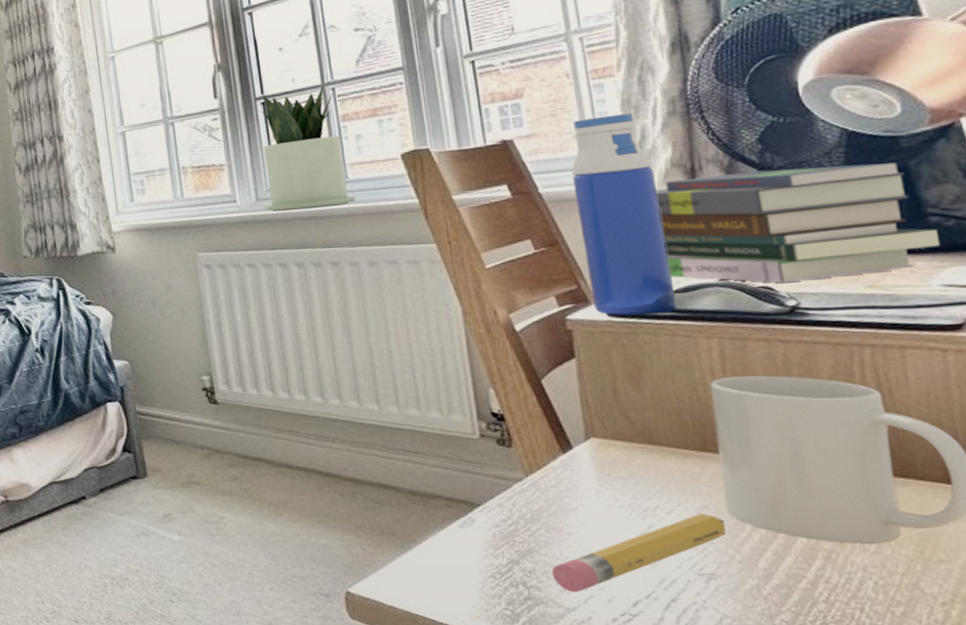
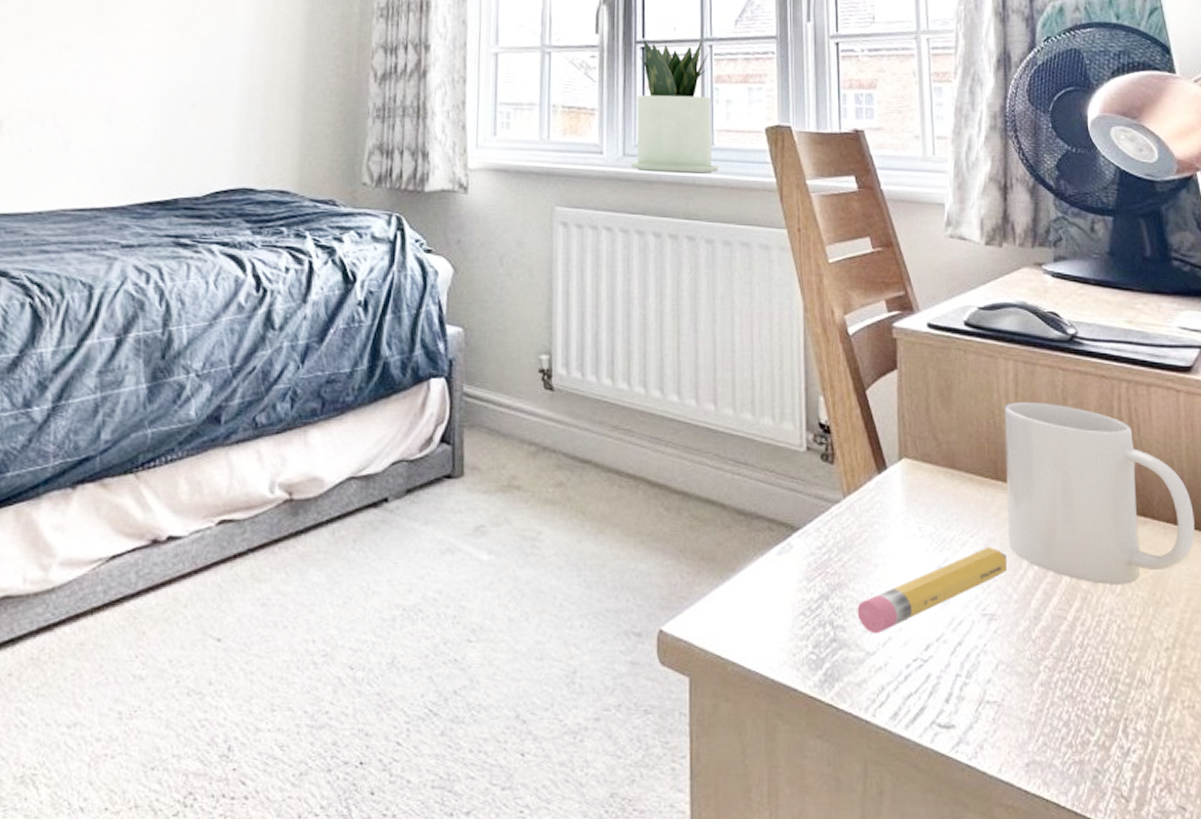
water bottle: present [571,113,677,316] -> none [910,119,984,331]
books: present [655,162,939,284] -> none [974,194,1178,311]

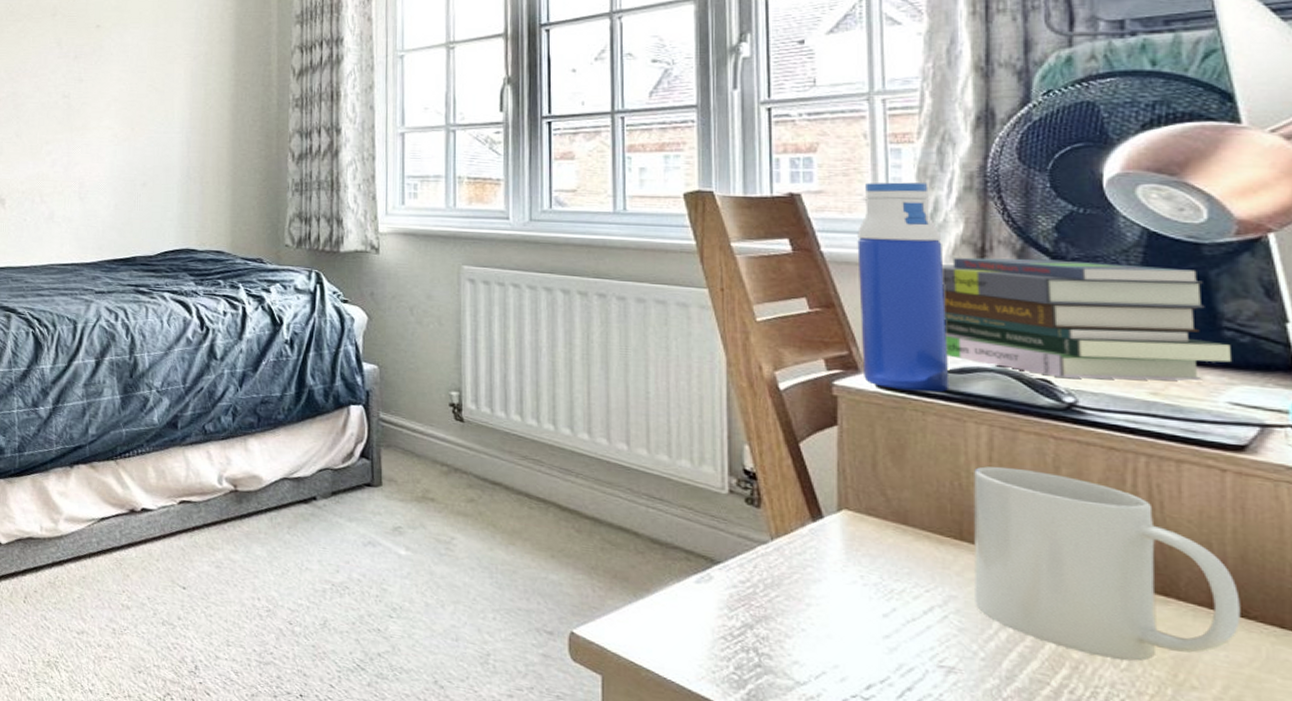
planter: present [629,40,721,175] -> none [536,112,634,238]
pencil: present [857,546,1007,633] -> none [785,603,971,667]
water bottle: none [910,119,984,331] -> present [857,182,950,393]
books: none [974,194,1178,311] -> present [941,257,1231,381]

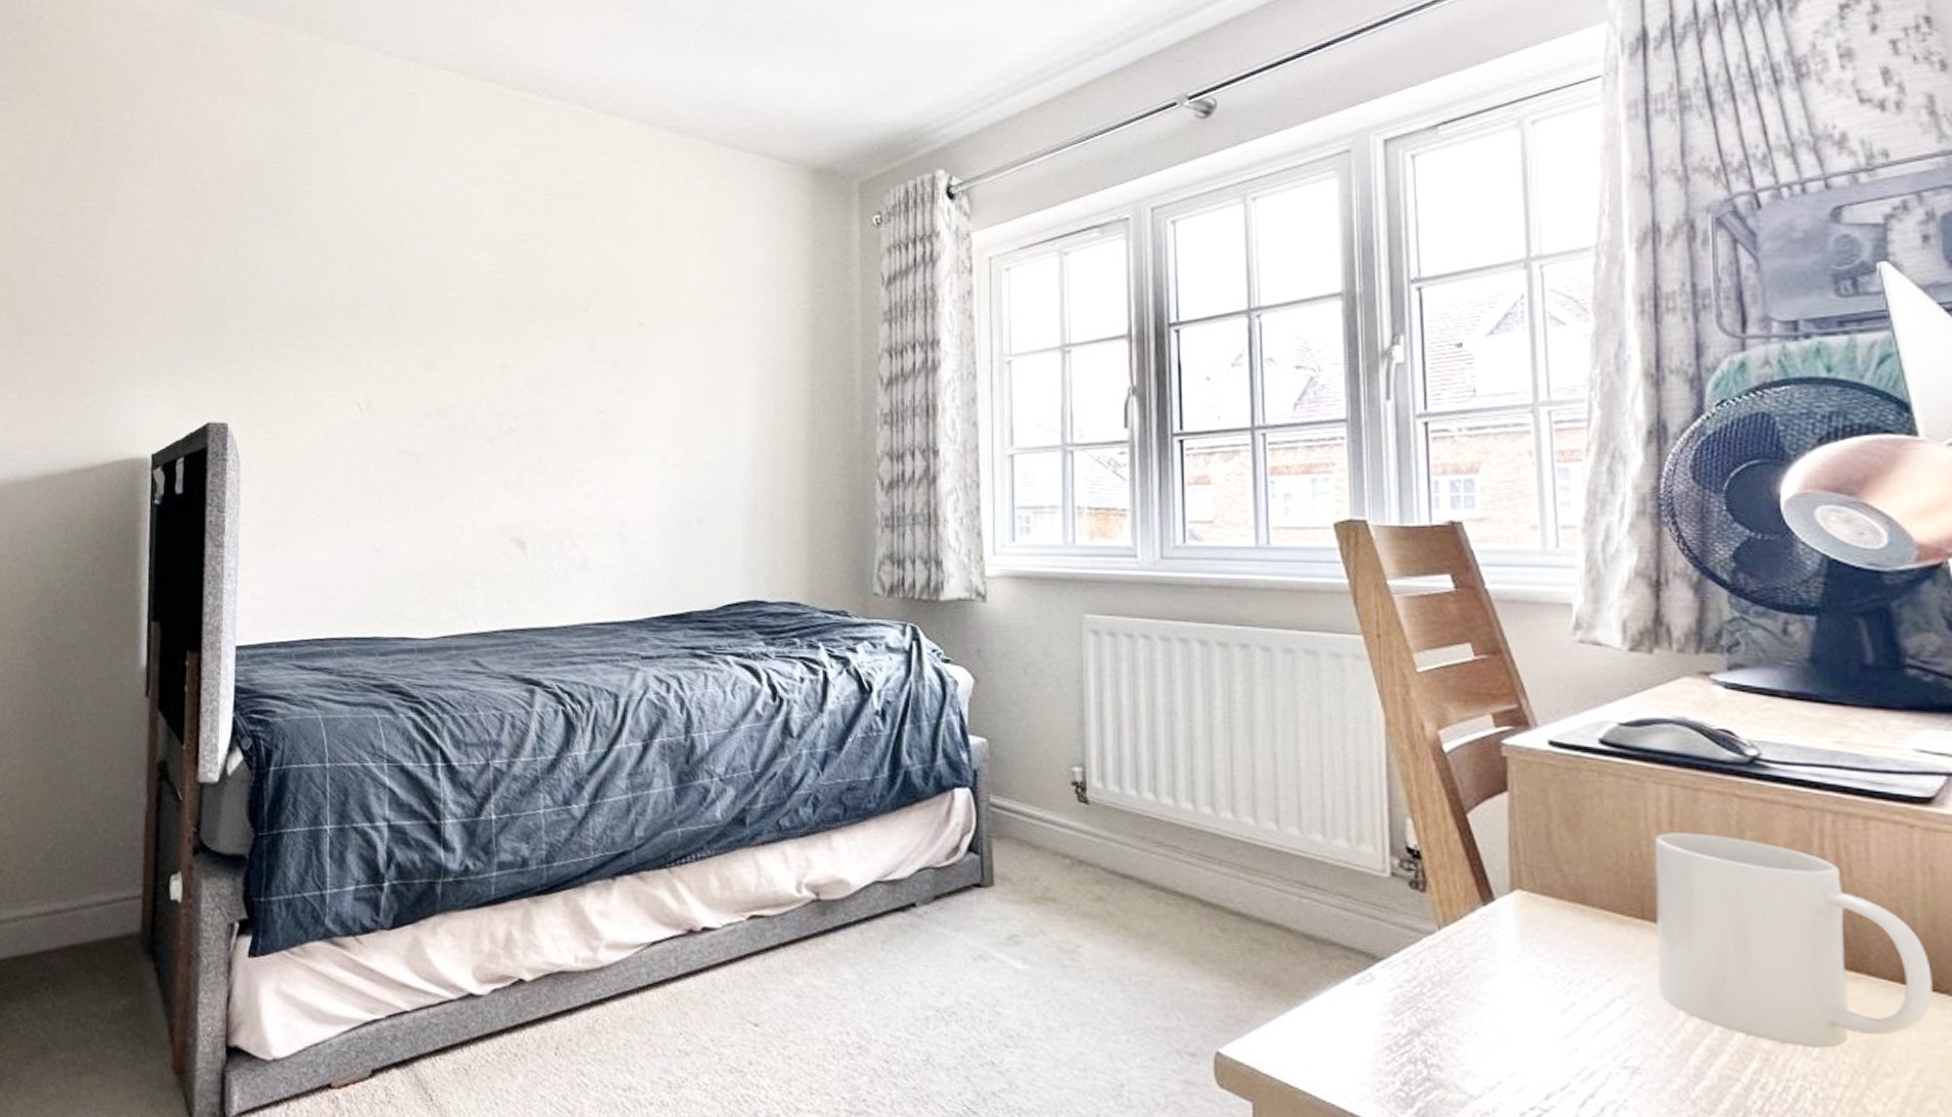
water bottle: present [857,182,950,393] -> none [1524,506,1627,750]
books: present [941,257,1231,381] -> none [1614,592,1915,728]

